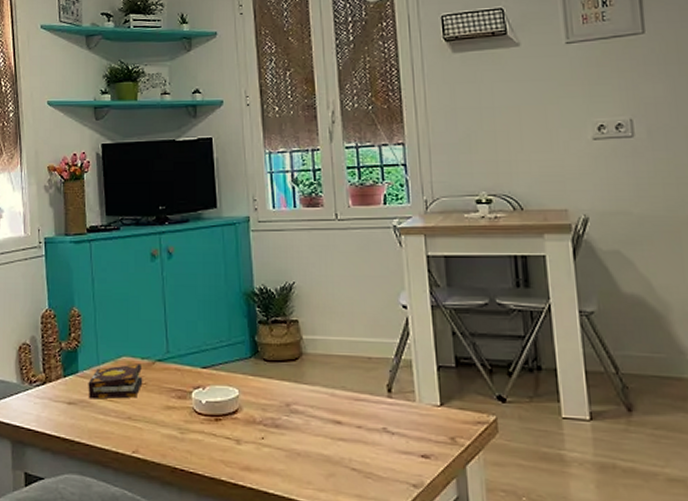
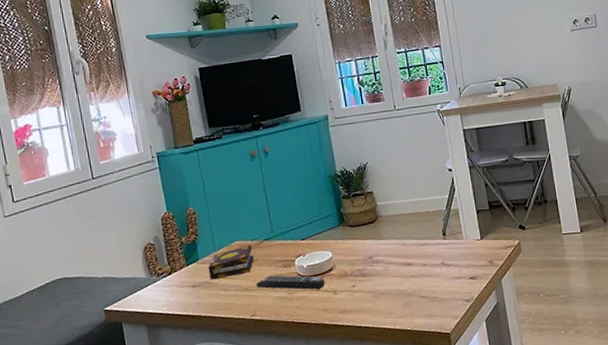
remote control: none [142,405,227,434] -> present [256,275,325,290]

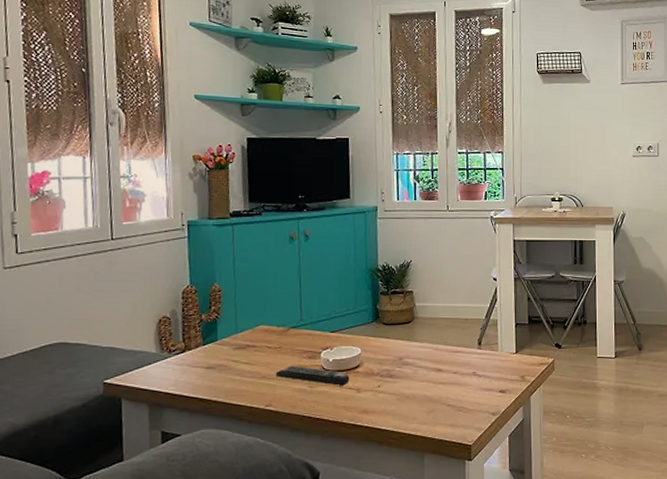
book: present [208,244,254,280] -> none [226,331,278,363]

